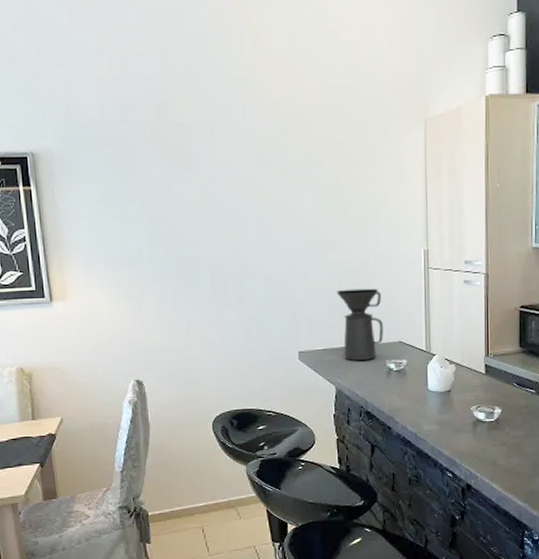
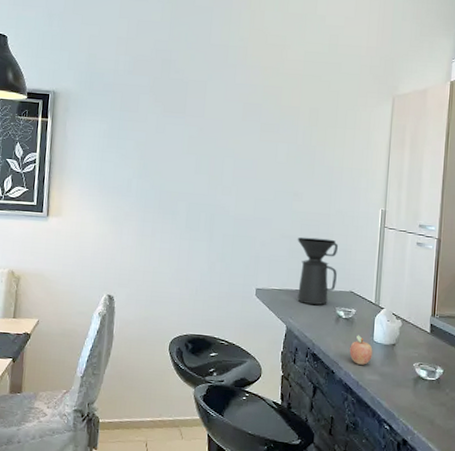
fruit: none [404,386,429,416] -> present [349,335,373,365]

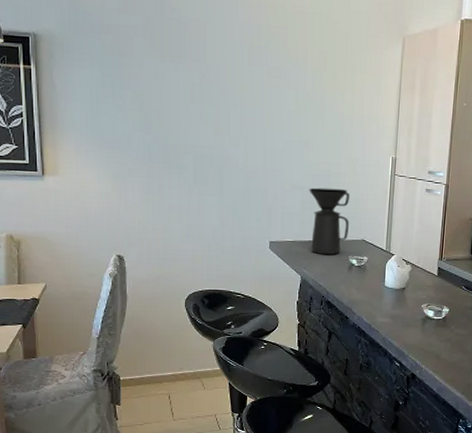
fruit: present [349,335,373,365] -> none [362,281,384,309]

